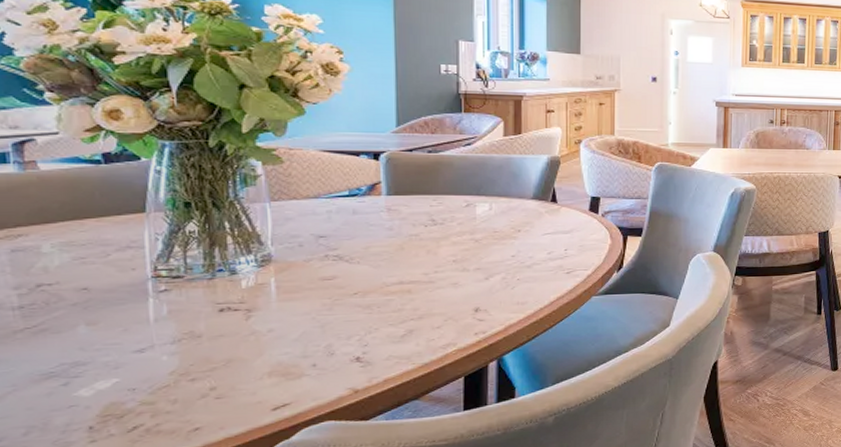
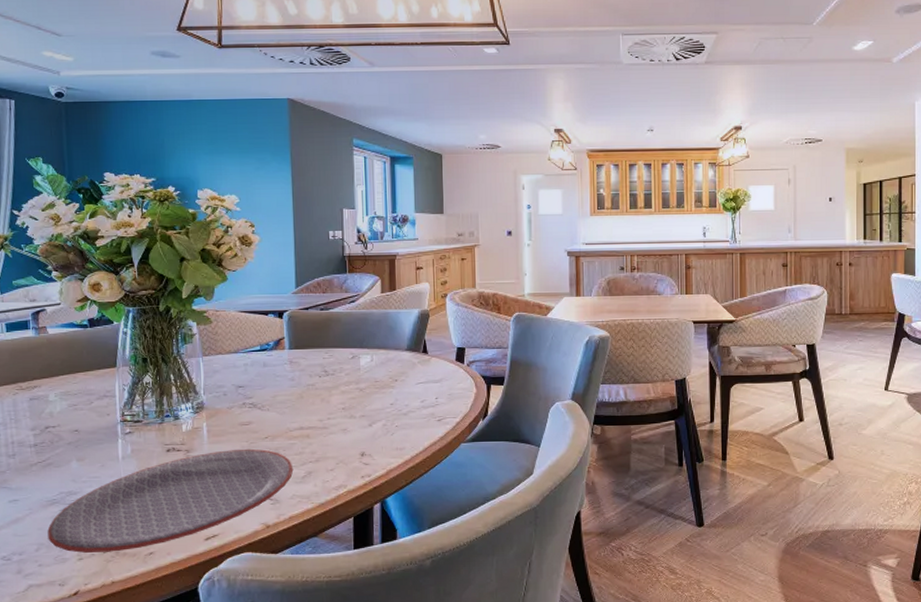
plate: none [41,307,391,434] -> present [47,449,294,553]

